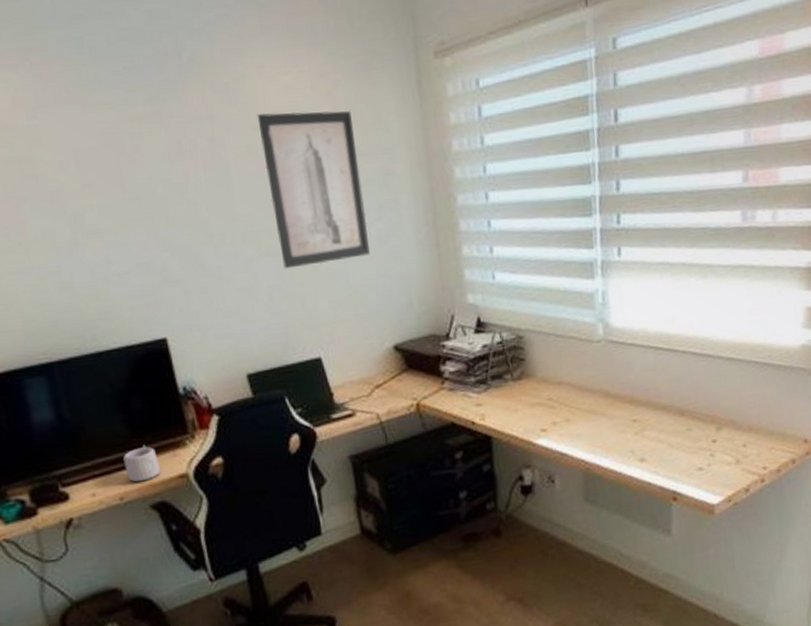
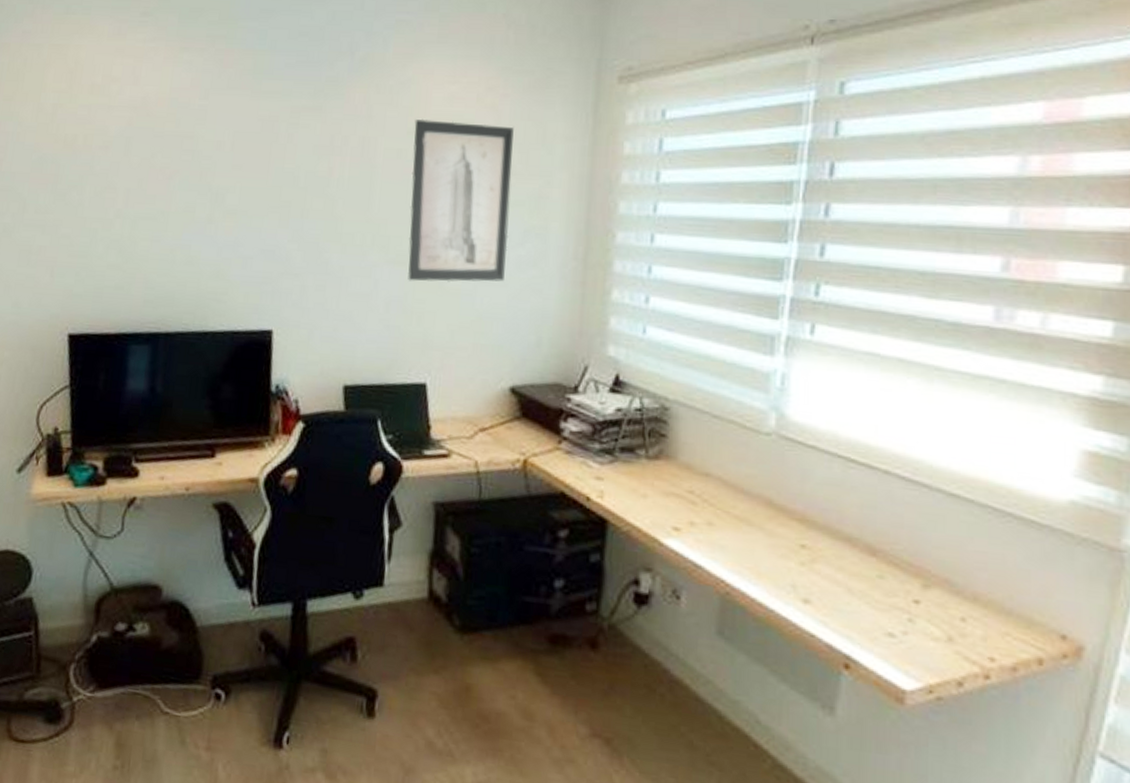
mug: present [120,445,160,486] -> none [190,437,233,476]

